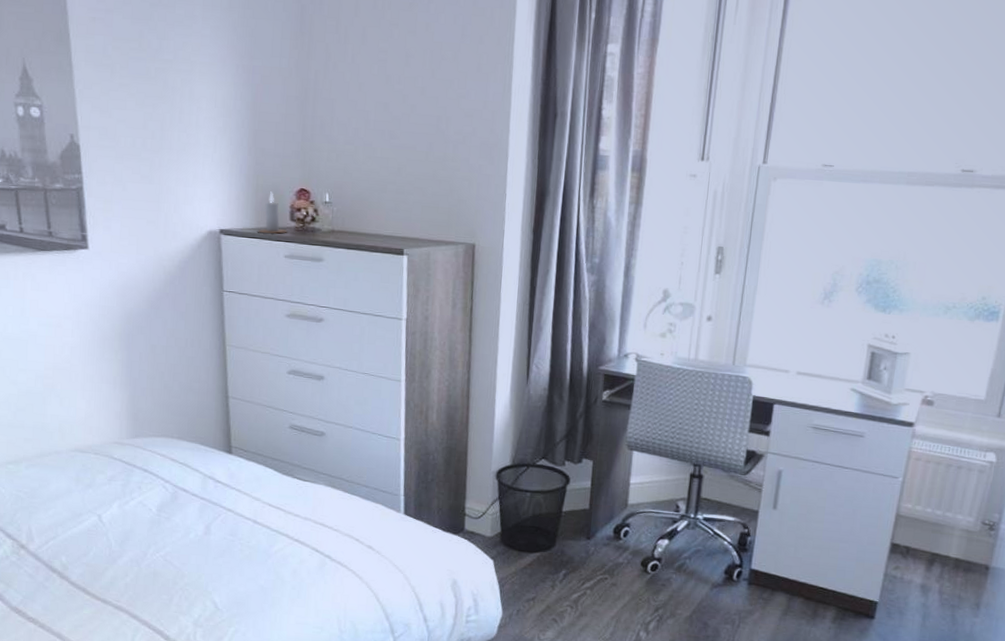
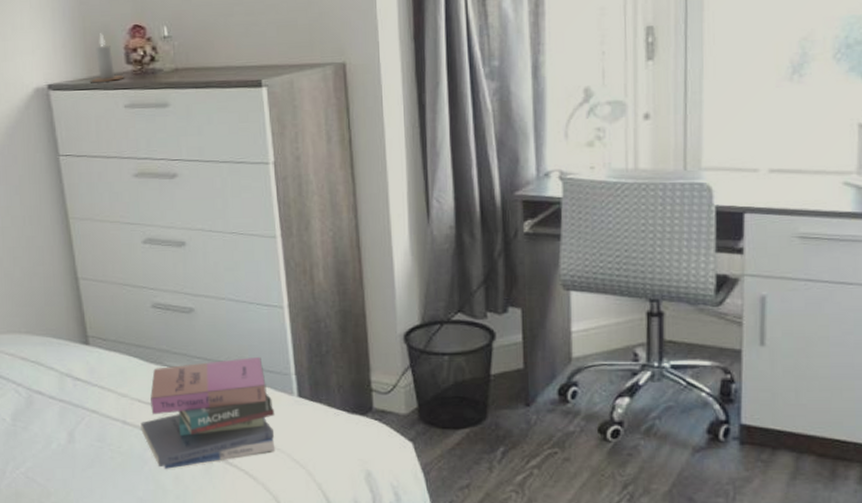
books: none [268,478,384,564] -> present [140,356,275,469]

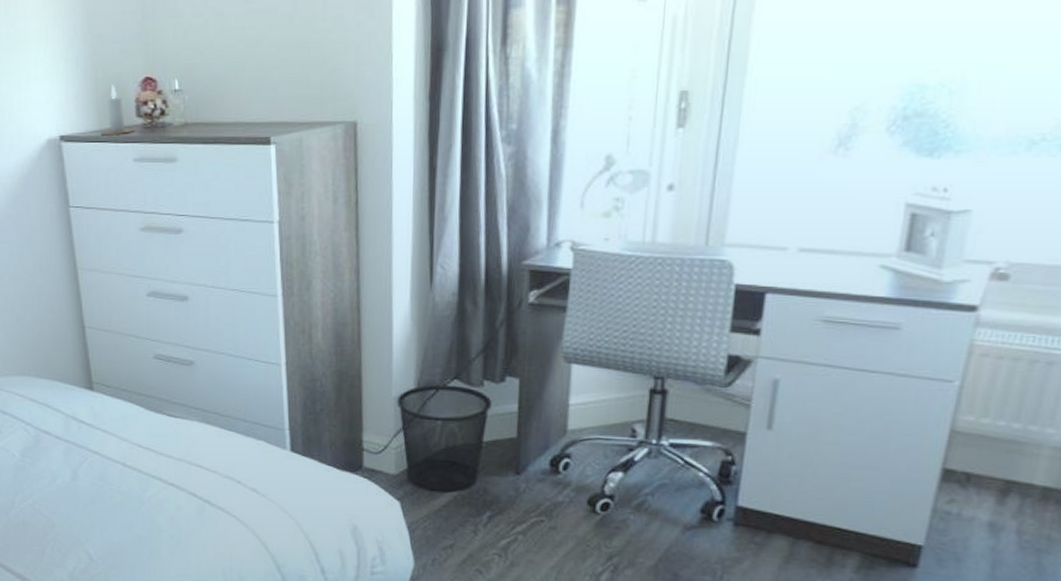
books: present [140,356,275,469] -> none [139,410,268,511]

